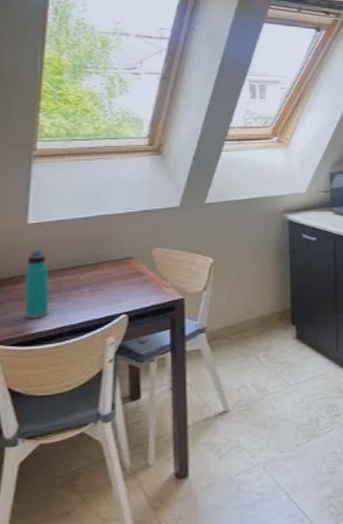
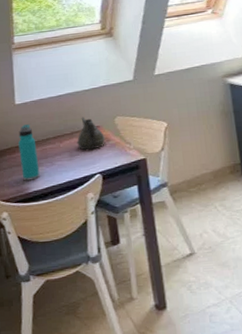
teapot: none [101,245,137,285] -> present [76,117,105,151]

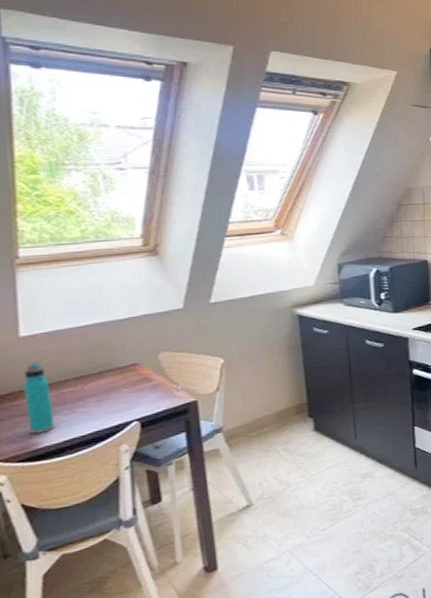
teapot: present [76,117,105,151] -> none [106,352,145,394]

